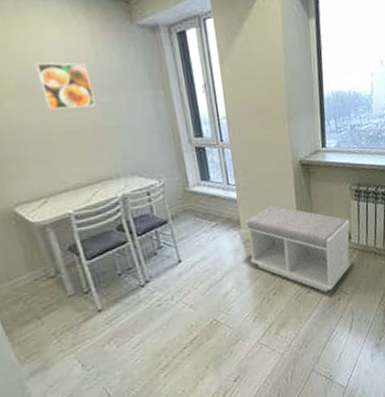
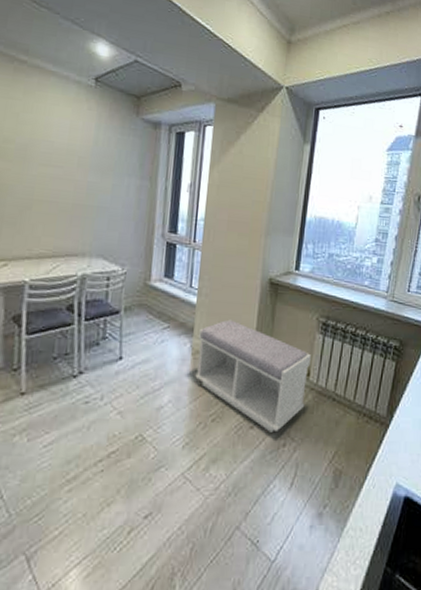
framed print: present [35,62,96,110] -> none [37,133,85,183]

